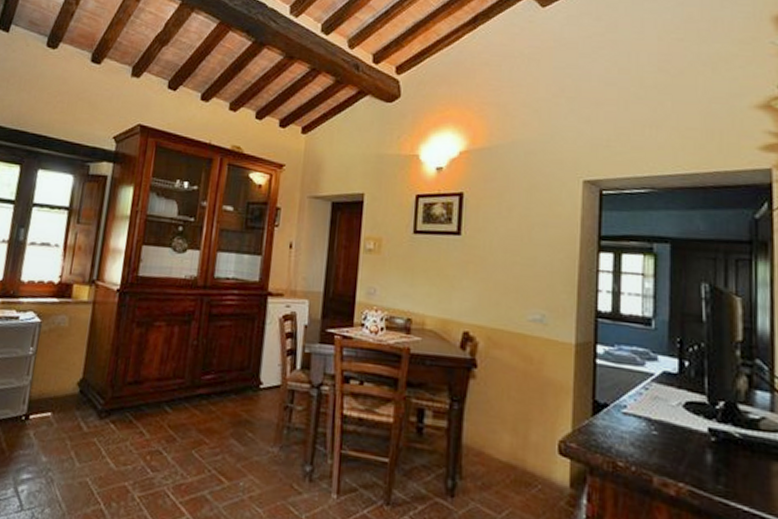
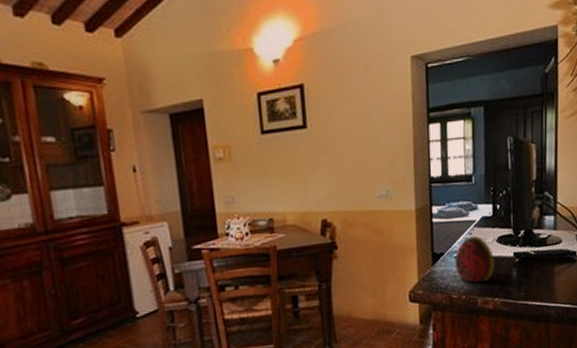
decorative egg: none [623,391,680,456] -> present [455,235,495,283]

